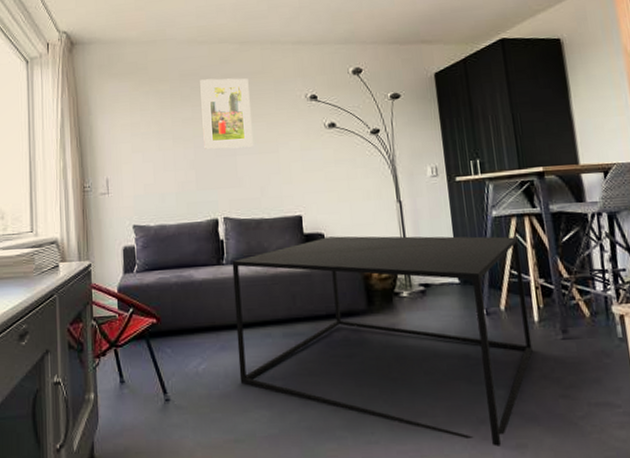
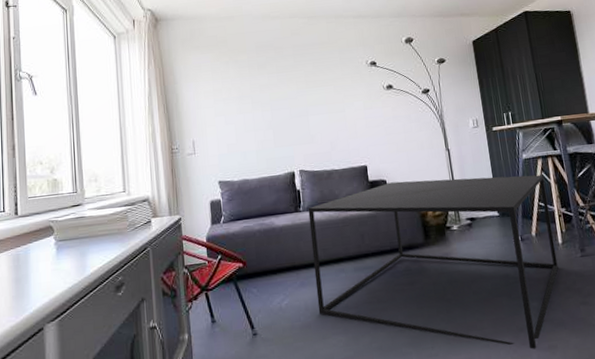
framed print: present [200,78,253,150] -> none [274,48,323,111]

